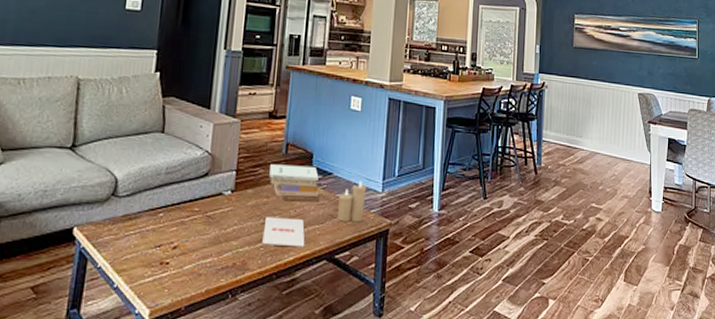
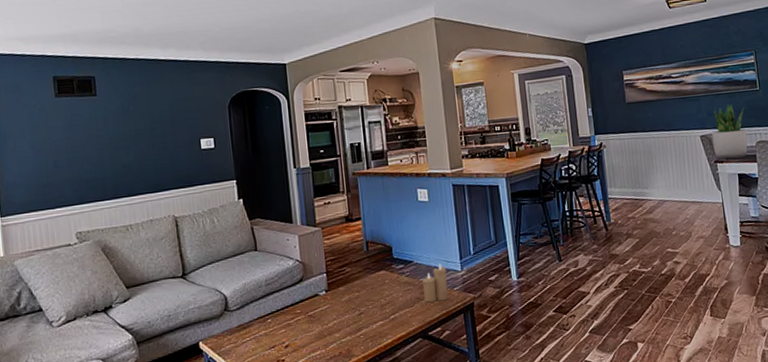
magazine: present [262,217,305,247] -> none [360,306,400,333]
books: present [269,164,320,202] -> none [355,257,406,293]
planter: none [649,66,683,122] -> present [711,103,748,159]

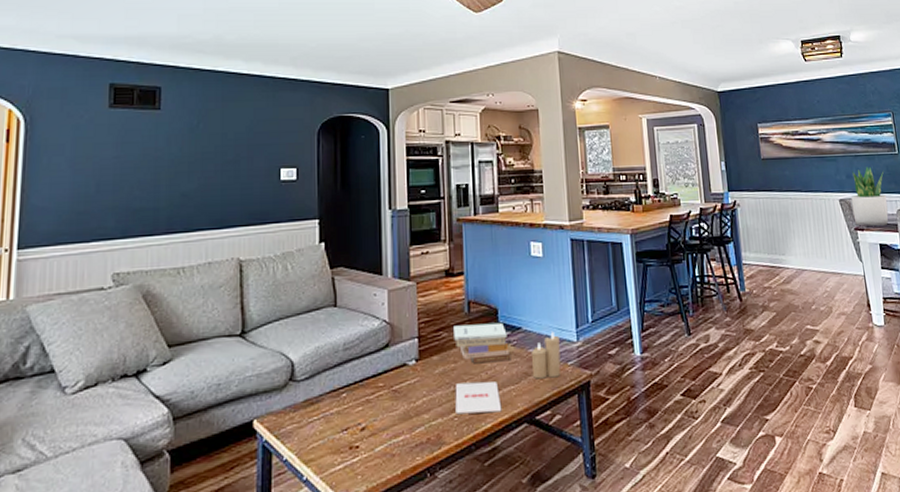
books: none [355,257,406,293] -> present [453,322,511,364]
magazine: none [360,306,400,333] -> present [455,381,502,415]

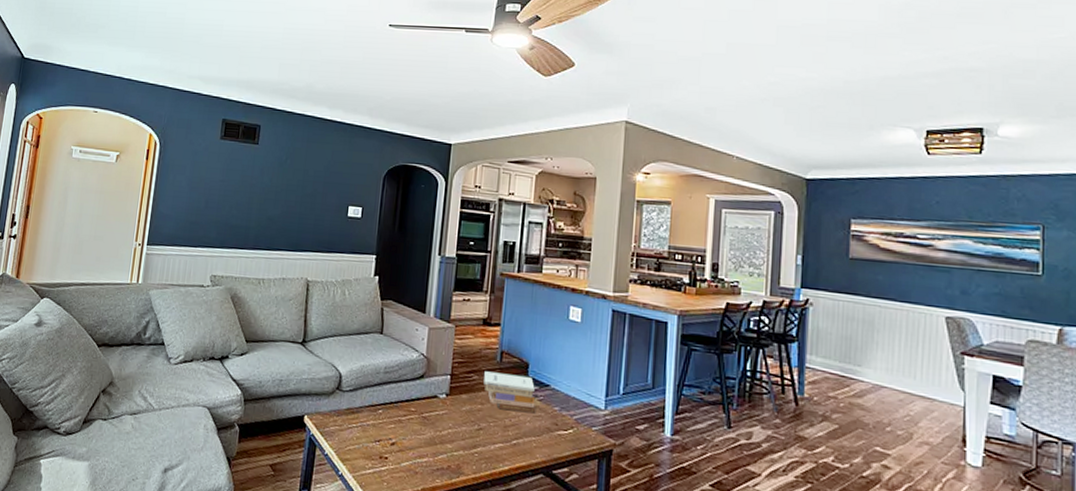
magazine: present [455,381,502,415] -> none [477,423,521,459]
candle: present [530,332,561,379] -> none [554,396,588,439]
planter: present [851,166,889,226] -> none [962,284,1017,355]

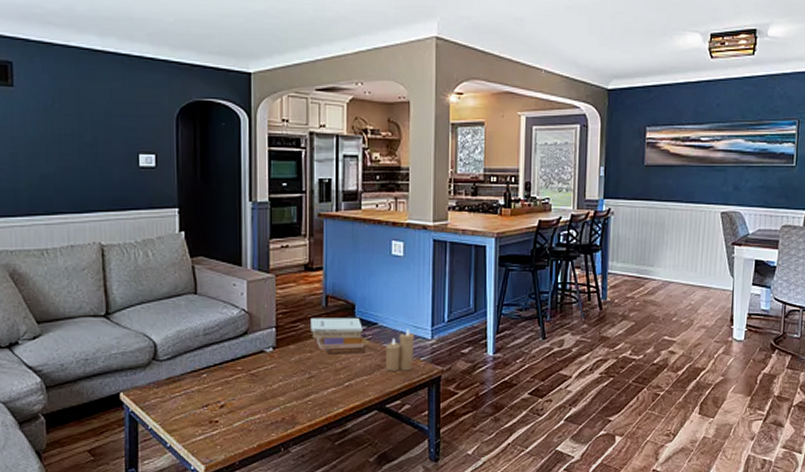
candle: none [554,396,588,439] -> present [385,329,415,372]

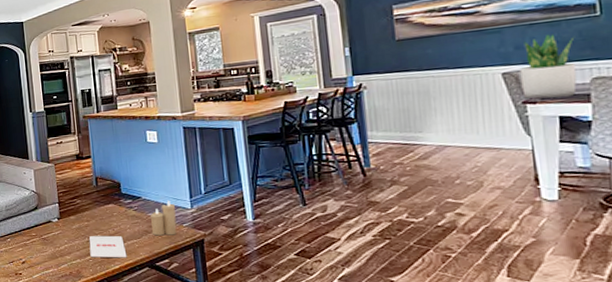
magazine: none [310,370,354,400] -> present [89,235,127,258]
books: present [311,317,366,355] -> none [85,193,133,223]
planter: none [733,179,776,241] -> present [519,34,577,99]

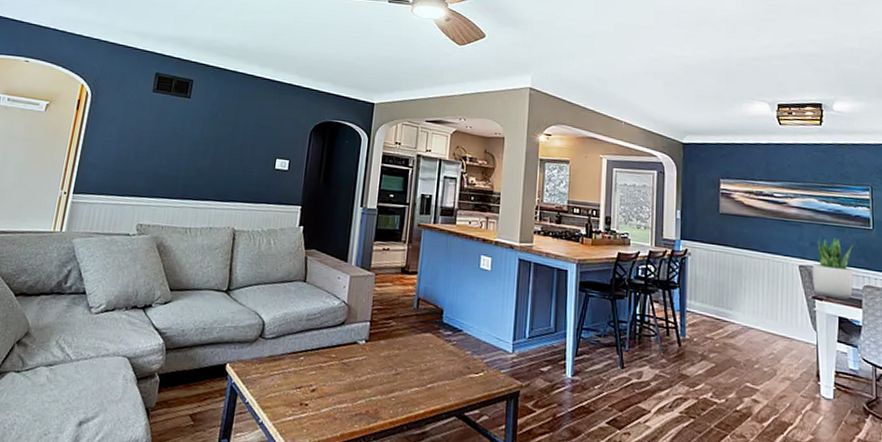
magazine: present [89,235,127,258] -> none [394,368,435,402]
candle: present [149,201,177,236] -> none [466,340,497,382]

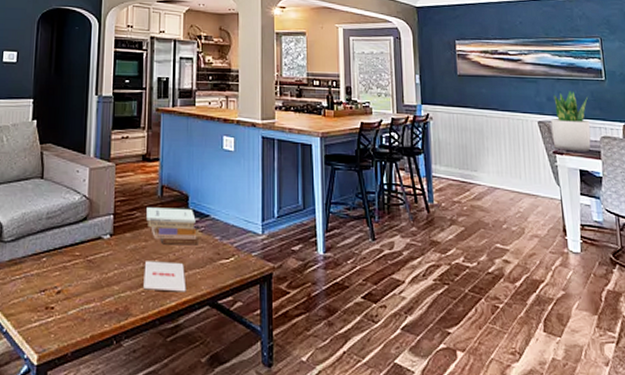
magazine: none [394,368,435,402] -> present [143,261,187,292]
books: none [401,317,450,358] -> present [146,207,198,245]

